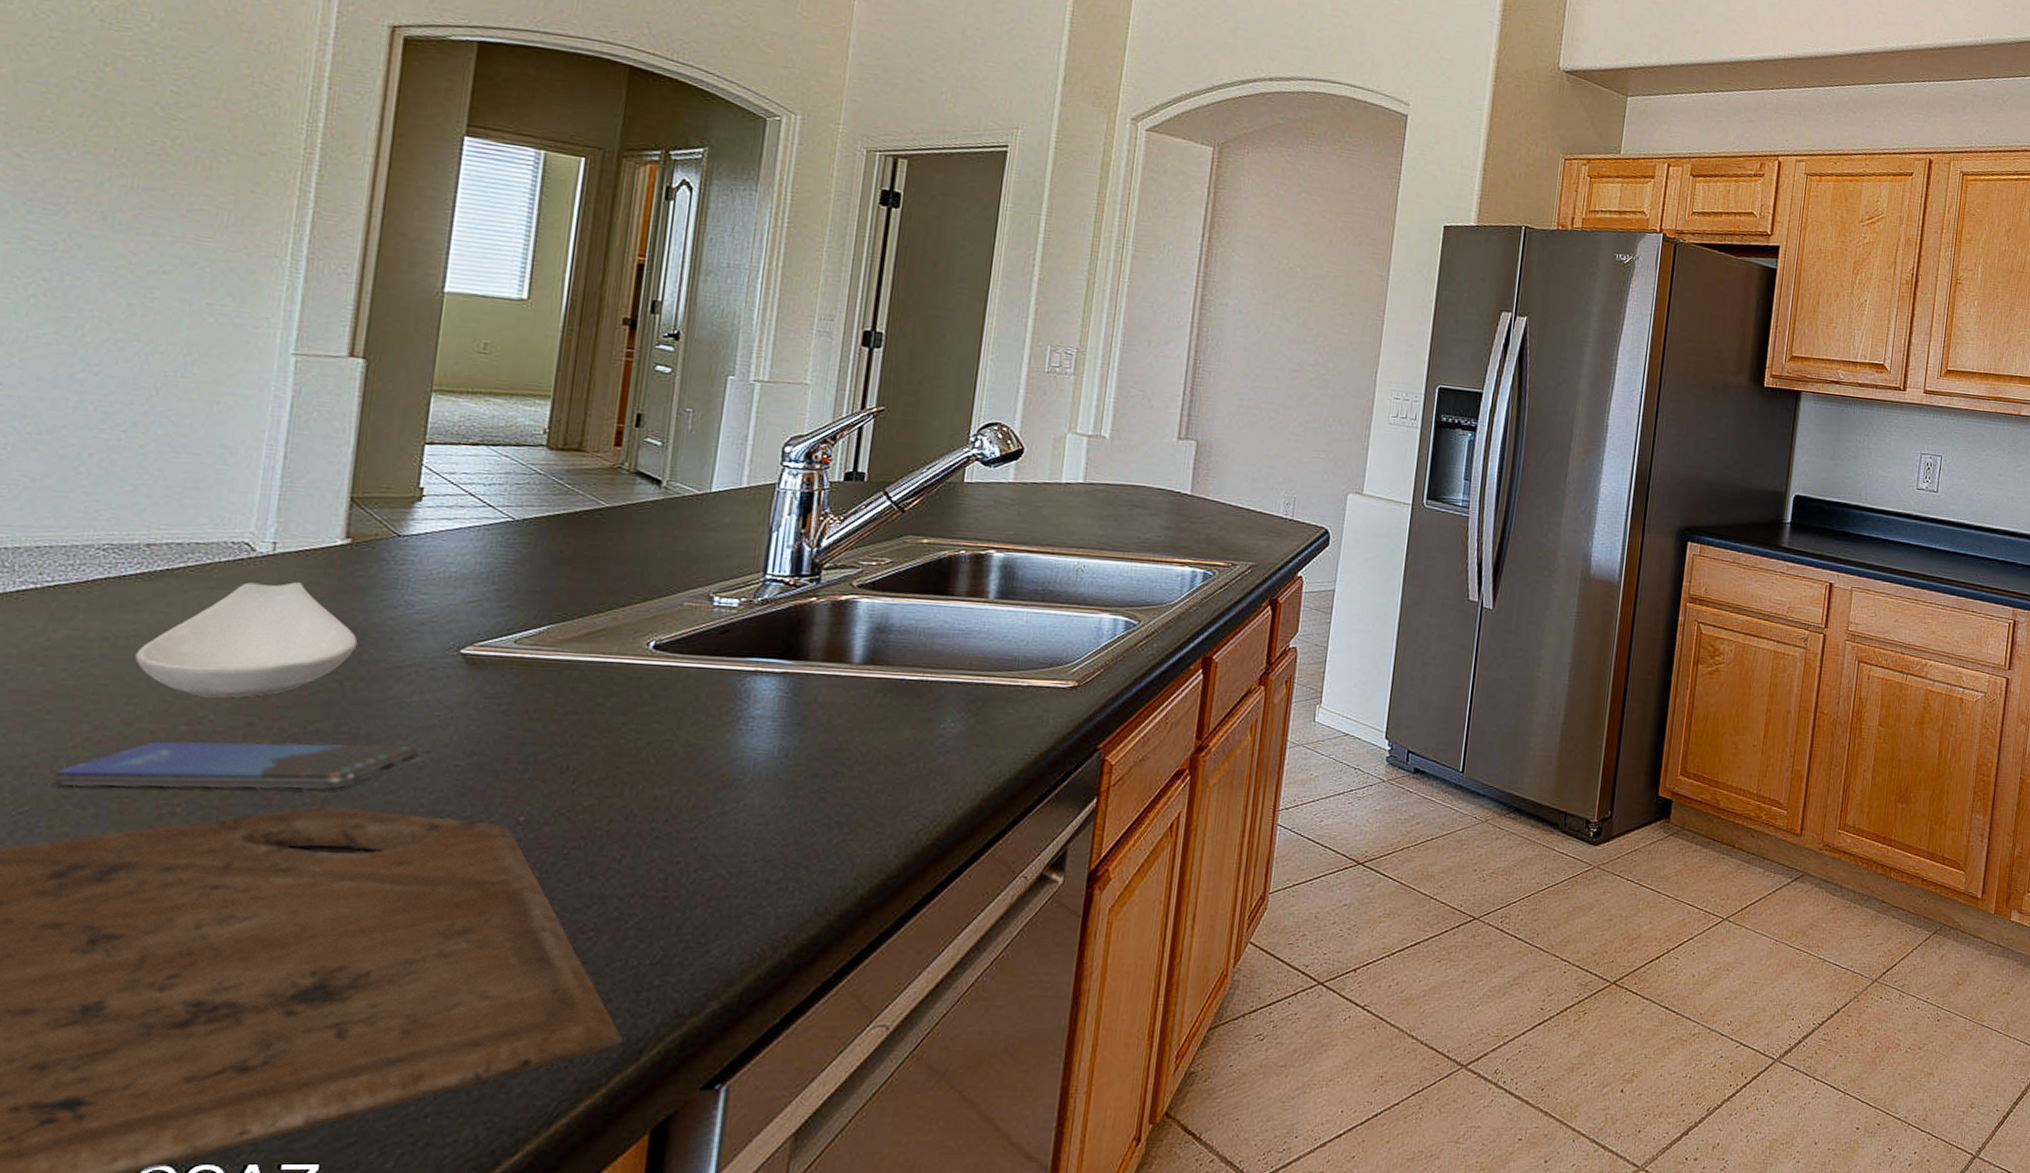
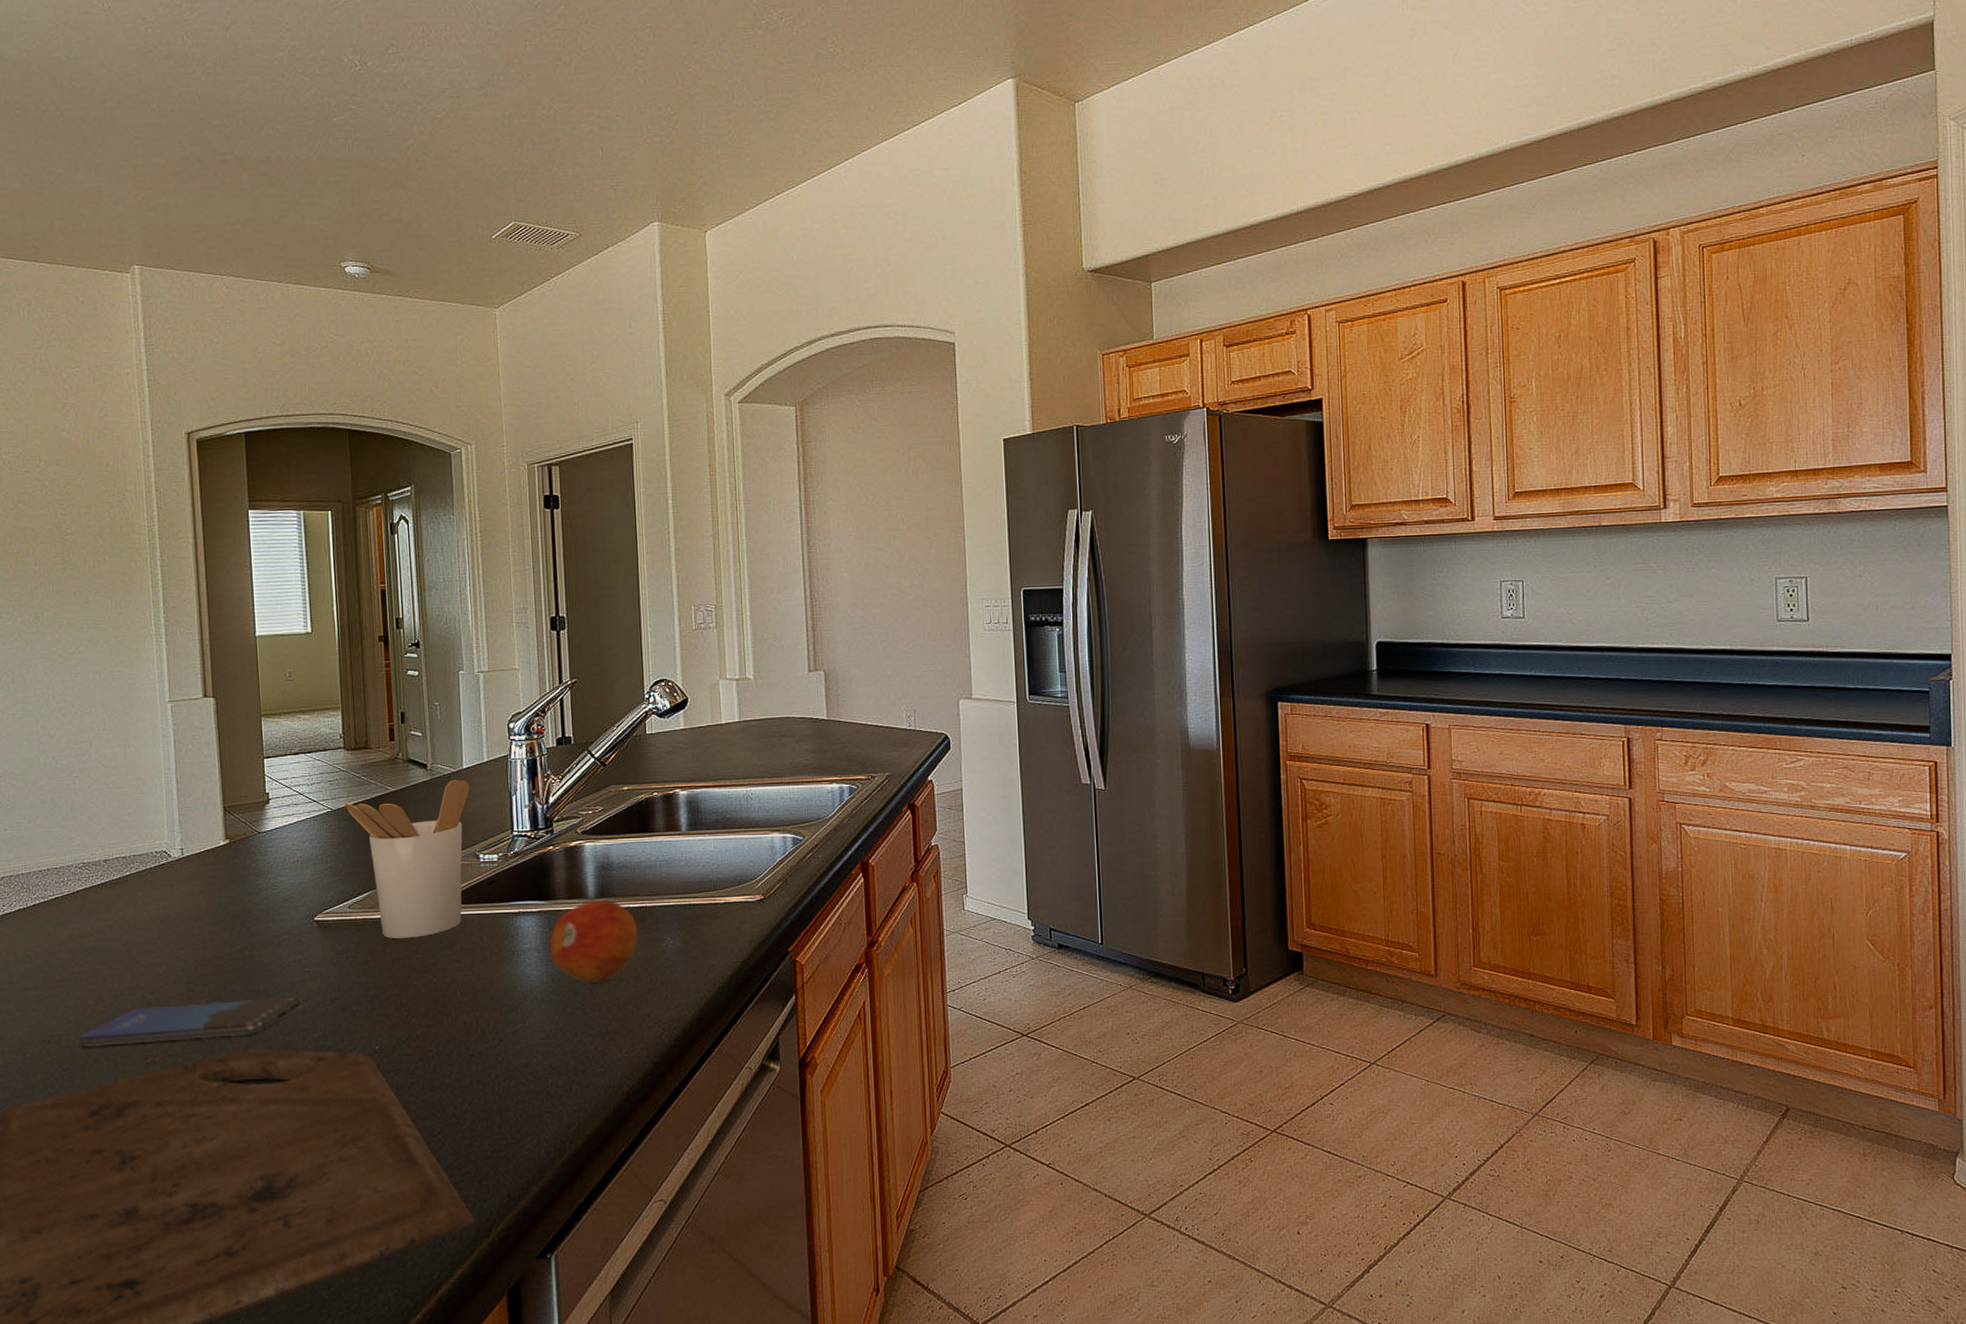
spoon rest: present [135,582,358,698] -> none [112,878,247,972]
utensil holder: none [532,503,717,689] -> present [344,779,470,939]
fruit: none [788,666,912,764] -> present [549,899,638,984]

